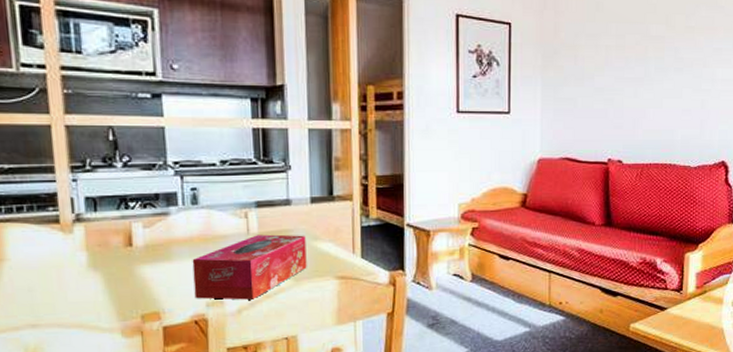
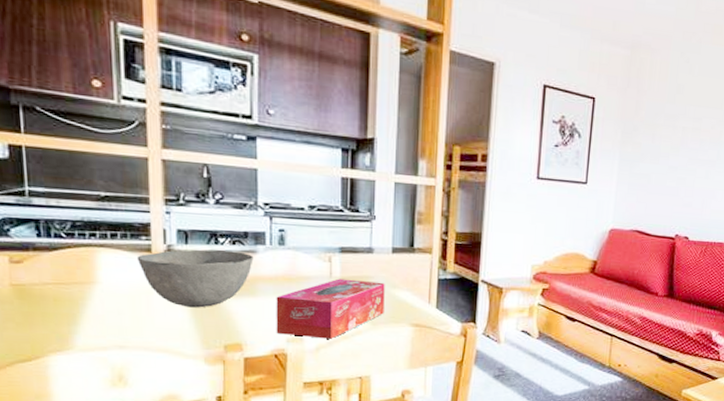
bowl: none [44,215,167,278] -> present [136,249,254,308]

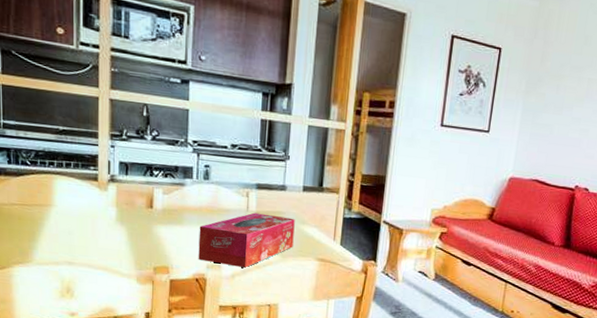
bowl: present [136,249,254,308] -> none [85,180,182,233]

